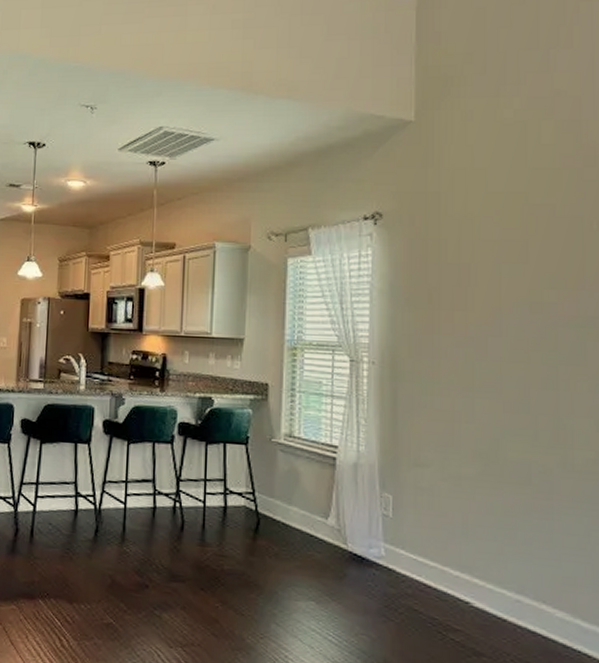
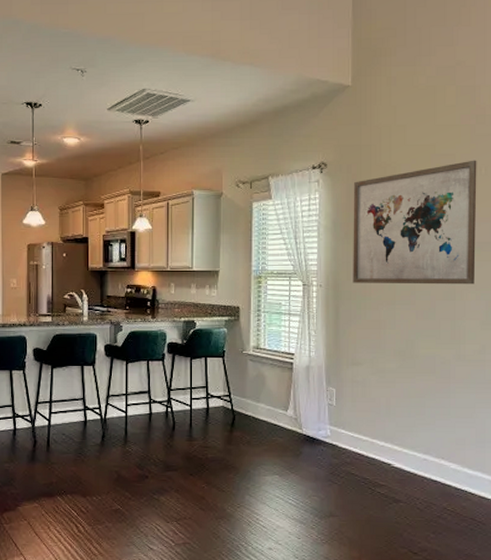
wall art: none [416,211,587,372] -> present [353,160,477,285]

